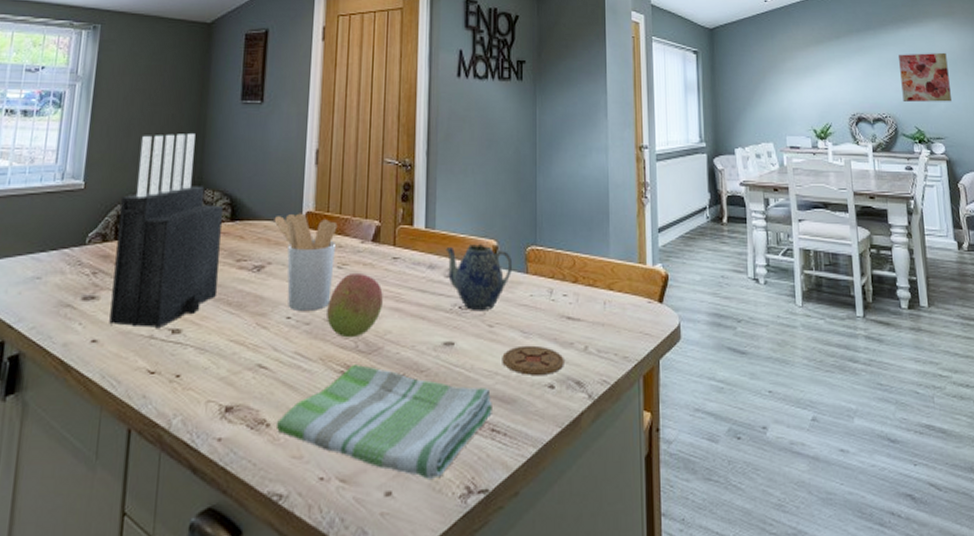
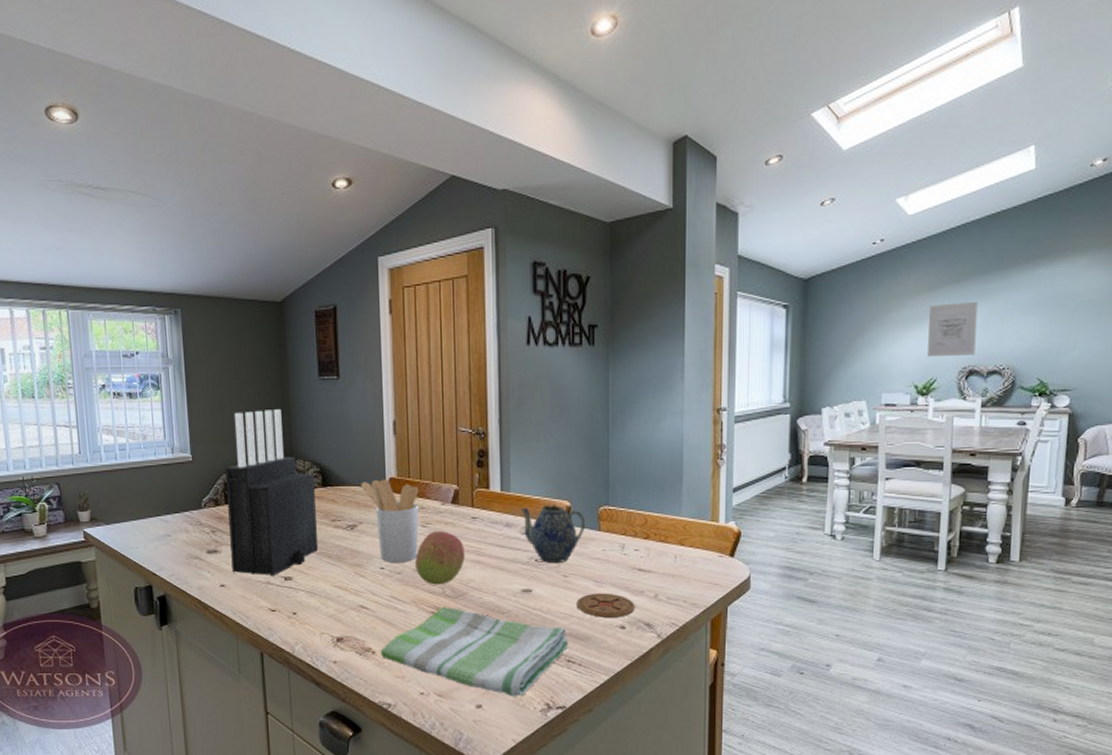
wall art: none [817,55,861,104] -> present [927,301,978,358]
wall art: present [899,52,952,102] -> none [1027,291,1093,351]

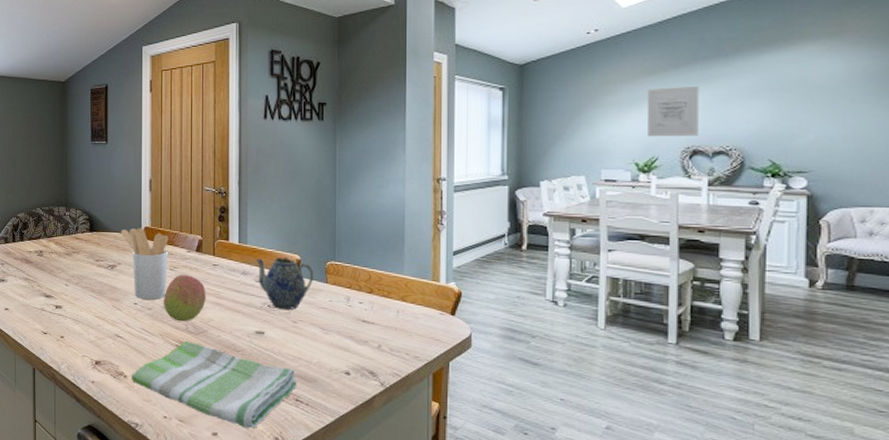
knife block: present [224,409,319,577] -> none [14,167,84,305]
coaster: present [576,593,635,617] -> none [304,339,359,364]

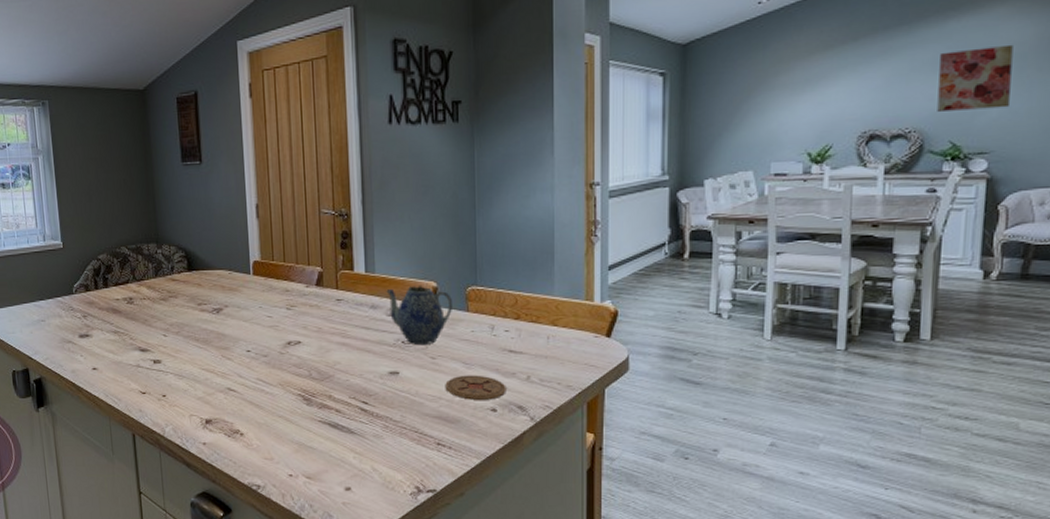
utensil holder: present [121,228,169,301] -> none [225,262,284,346]
dish towel: present [131,340,296,429] -> none [248,388,437,480]
fruit: present [164,275,206,322] -> none [281,314,330,368]
coaster: none [304,339,359,364] -> present [445,375,506,400]
wall art: present [646,85,699,137] -> none [821,60,879,123]
wall art: none [756,77,826,133] -> present [937,44,1013,112]

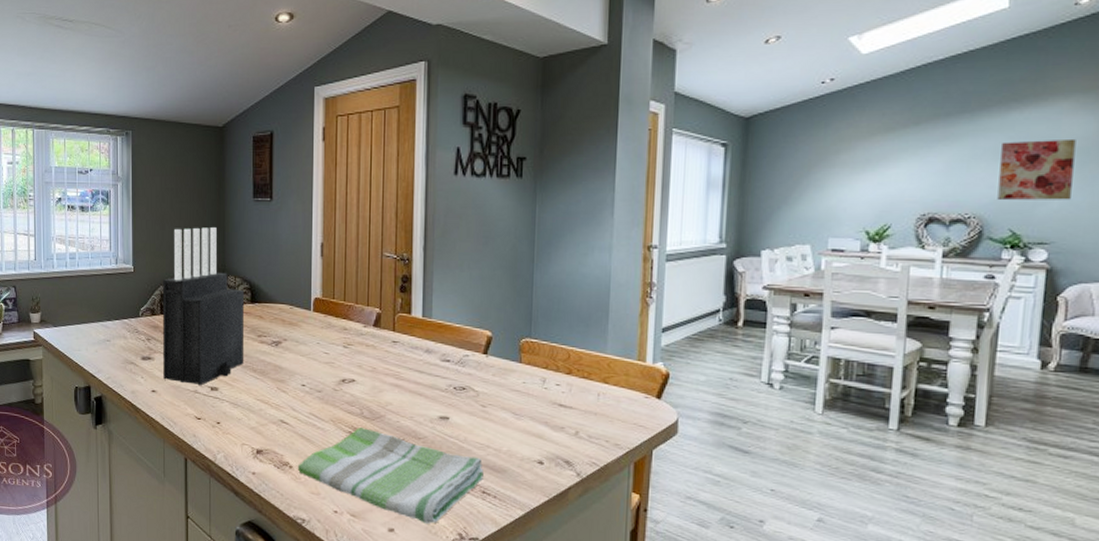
knife block: none [93,196,186,360] -> present [162,227,245,386]
dish towel: none [248,388,437,480] -> present [297,426,484,524]
teapot: present [386,284,452,346] -> none [442,333,506,393]
coaster: present [445,375,506,400] -> none [494,425,554,452]

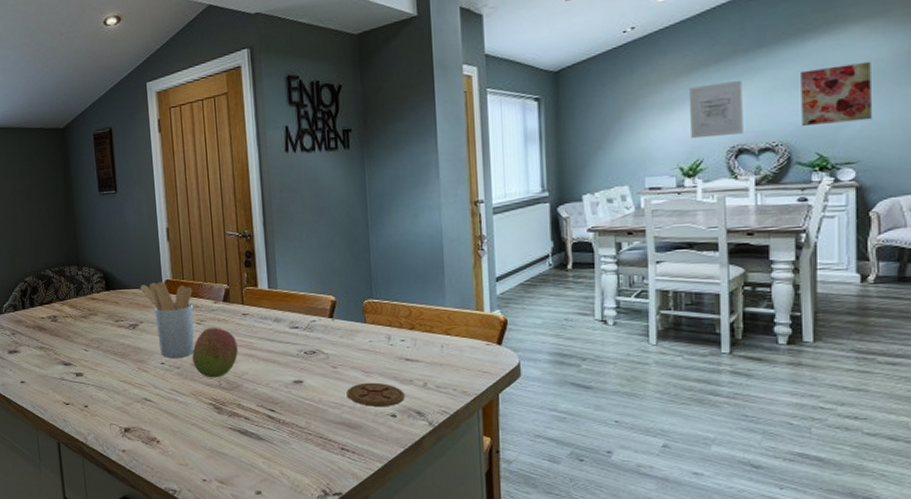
knife block: present [162,227,245,386] -> none [21,223,105,373]
utensil holder: none [287,299,342,382] -> present [140,281,195,359]
dish towel: present [297,426,484,524] -> none [164,397,341,484]
fruit: none [336,353,384,406] -> present [192,328,238,378]
coaster: none [494,425,554,452] -> present [346,382,405,406]
wall art: none [881,145,940,203] -> present [688,80,743,139]

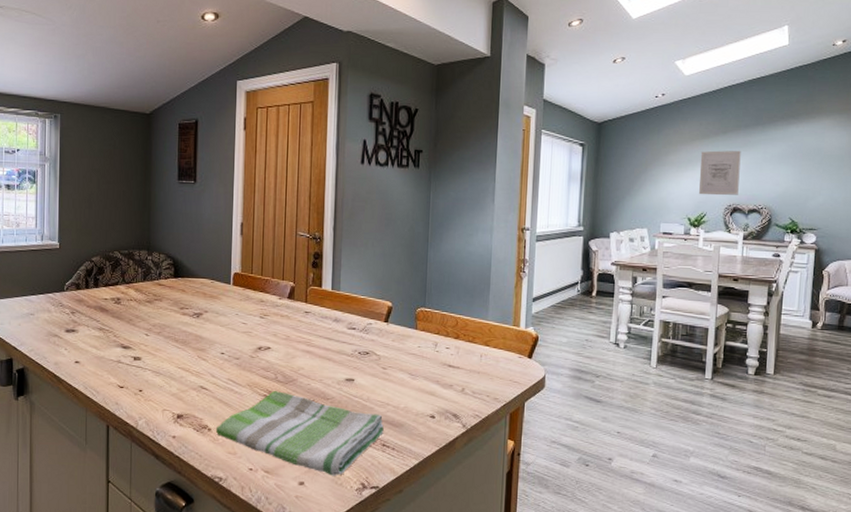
utensil holder: present [140,281,195,359] -> none [208,273,260,350]
dish towel: none [164,397,341,484] -> present [215,390,384,476]
fruit: present [192,328,238,378] -> none [252,323,297,371]
coaster: present [346,382,405,406] -> none [393,384,444,408]
wall art: present [801,61,872,126] -> none [781,148,835,196]

